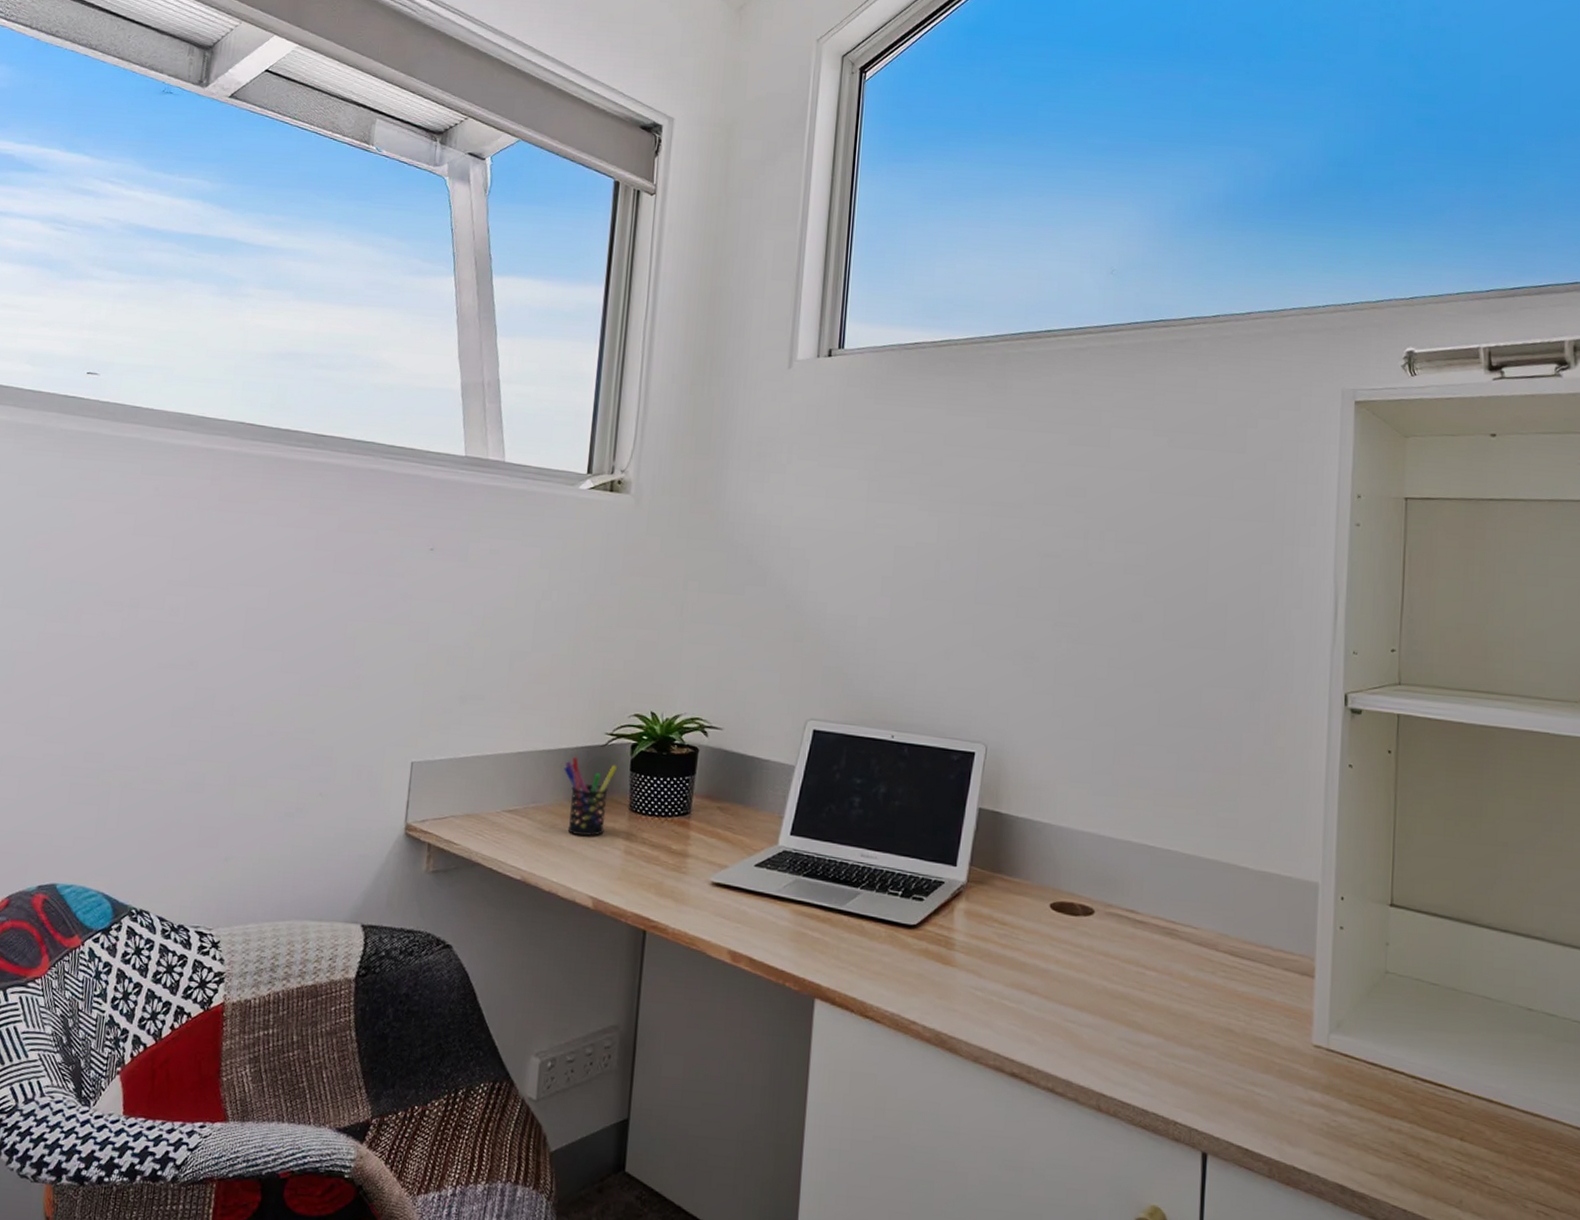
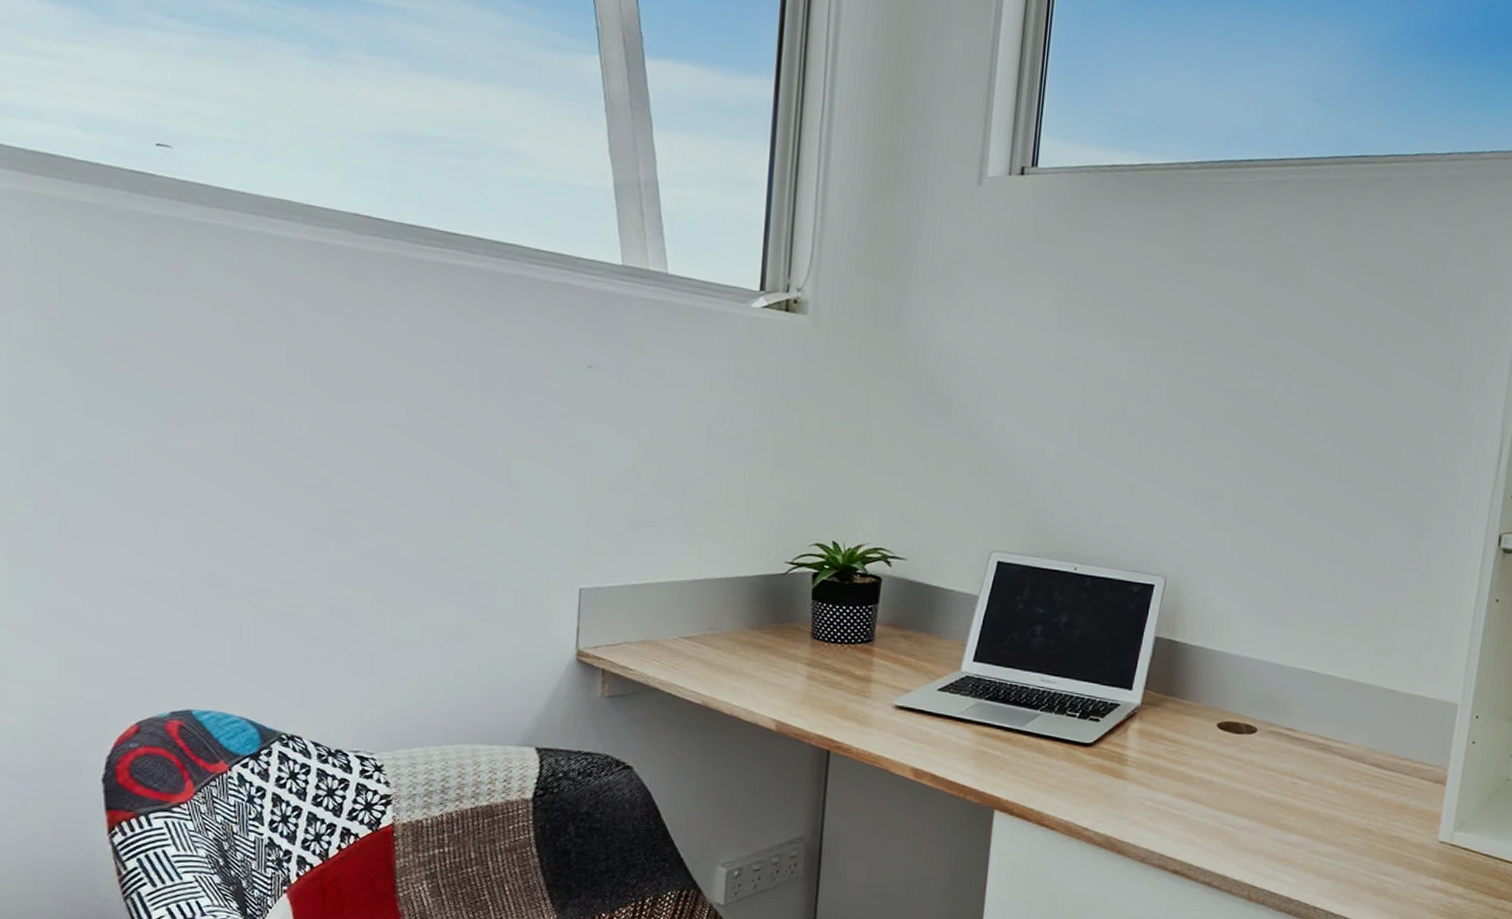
pen holder: present [564,756,618,836] -> none [743,584,799,662]

